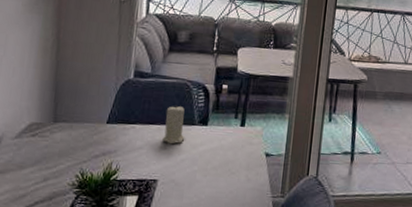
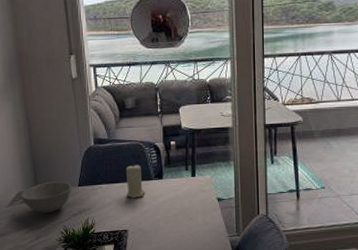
bowl: none [32,114,98,152] -> present [20,181,72,214]

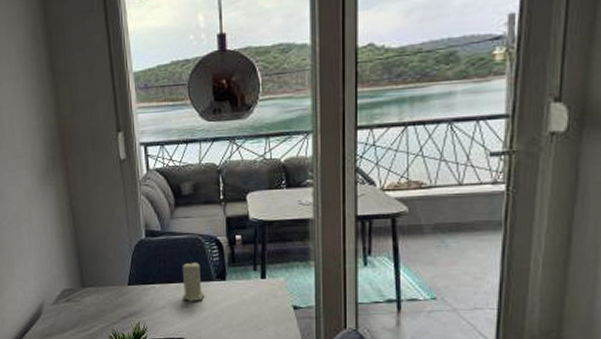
bowl: present [20,181,72,214] -> none [65,279,121,315]

